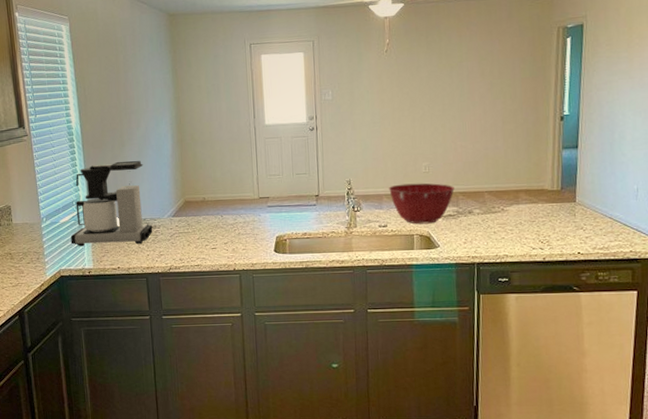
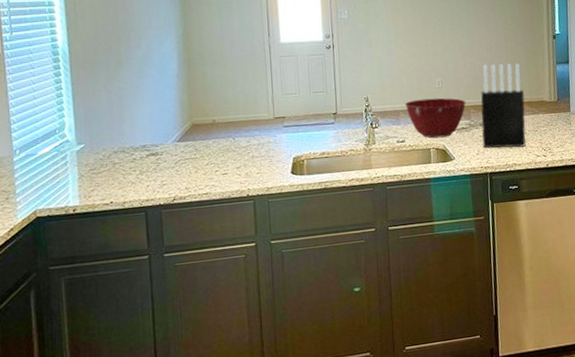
coffee maker: present [70,161,153,247] -> none [51,82,154,181]
knife block: none [470,147,522,238] -> present [481,63,526,148]

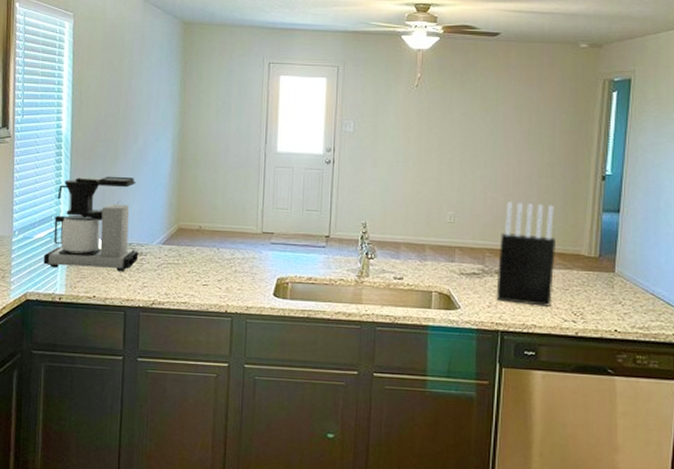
coffee maker: none [51,82,154,181] -> present [43,176,139,271]
mixing bowl: present [404,98,466,138] -> none [407,233,481,281]

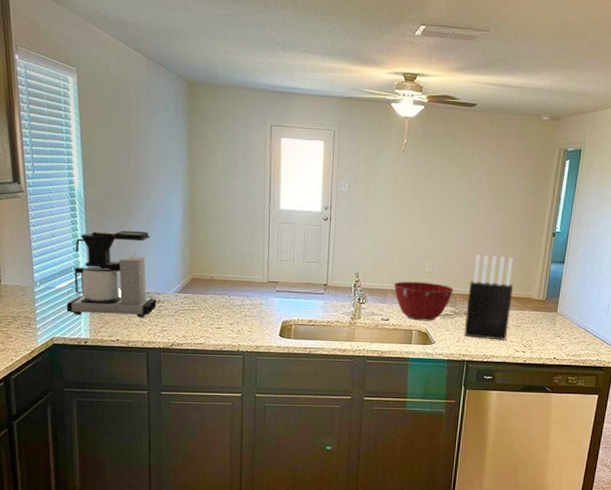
mixing bowl: none [407,233,481,281] -> present [393,281,454,321]

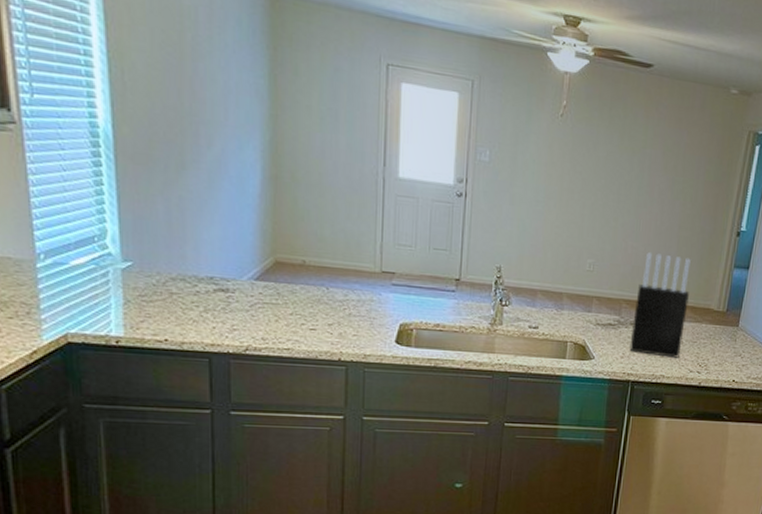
coffee maker: present [66,230,157,317] -> none [87,188,224,311]
mixing bowl: present [393,281,454,321] -> none [544,280,619,331]

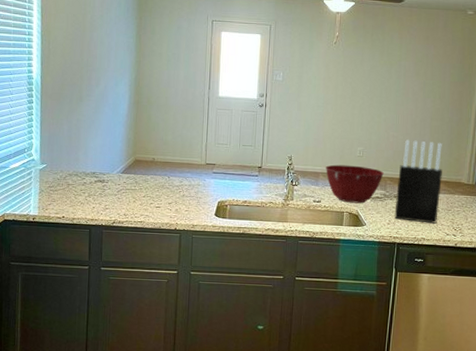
mixing bowl: none [544,280,619,331] -> present [325,164,384,204]

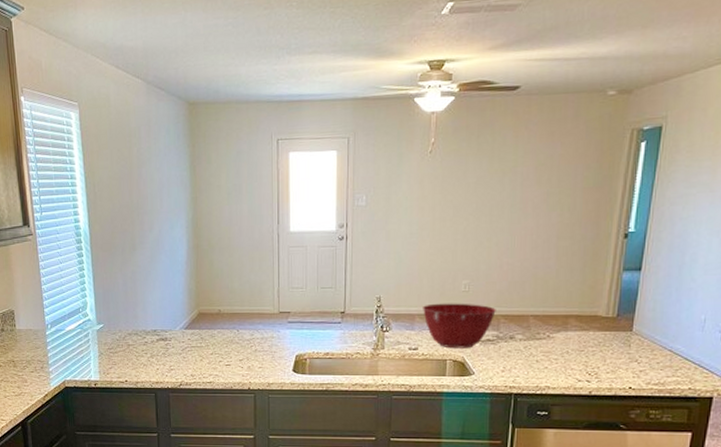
knife block: present [394,140,442,224] -> none [510,266,572,368]

